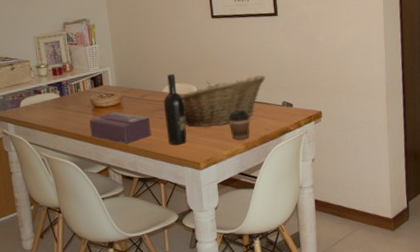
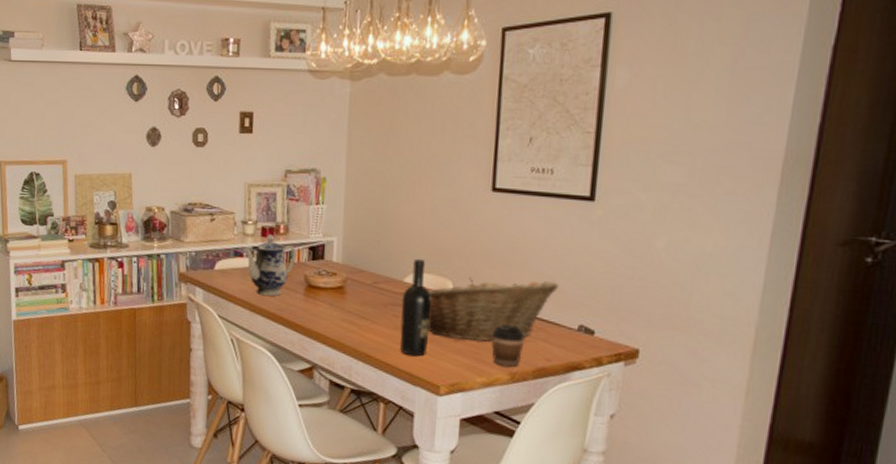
teapot: none [40,73,82,120] -> present [243,234,297,296]
tissue box: present [89,112,152,145] -> none [297,296,381,342]

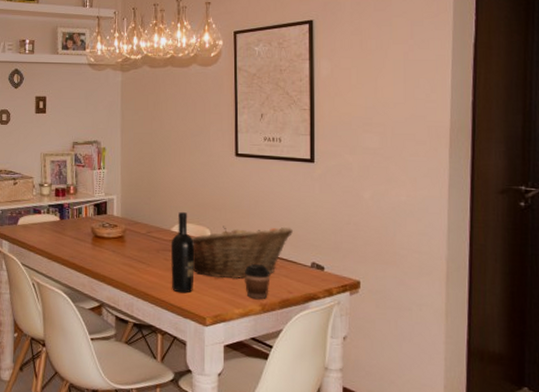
teapot: present [243,234,297,296] -> none [40,194,84,246]

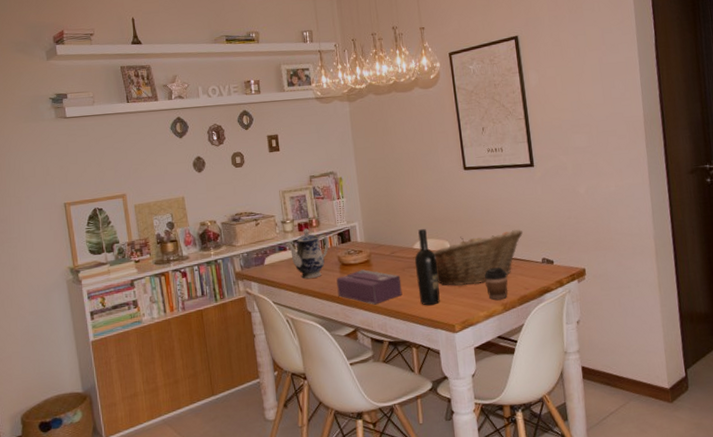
teapot: none [40,194,84,246] -> present [285,228,329,279]
tissue box: none [87,245,154,283] -> present [336,269,403,305]

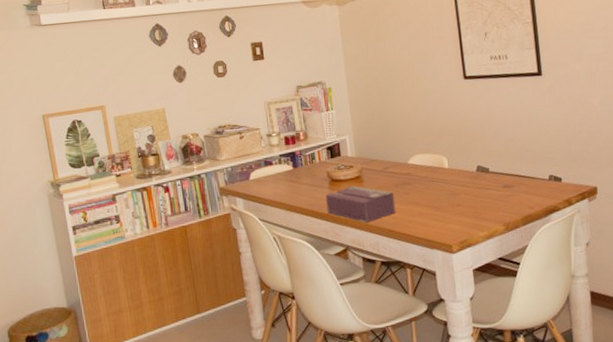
teapot: present [285,228,329,279] -> none [271,142,318,195]
wine bottle: present [414,228,440,306] -> none [409,142,437,225]
fruit basket: present [433,229,524,286] -> none [429,144,529,204]
coffee cup: present [484,267,508,301] -> none [484,184,511,220]

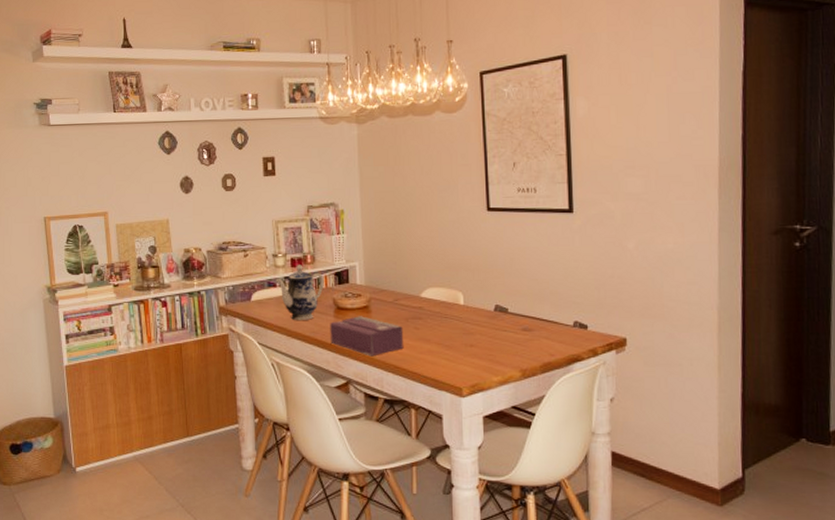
teapot: none [271,142,318,195] -> present [275,264,324,320]

